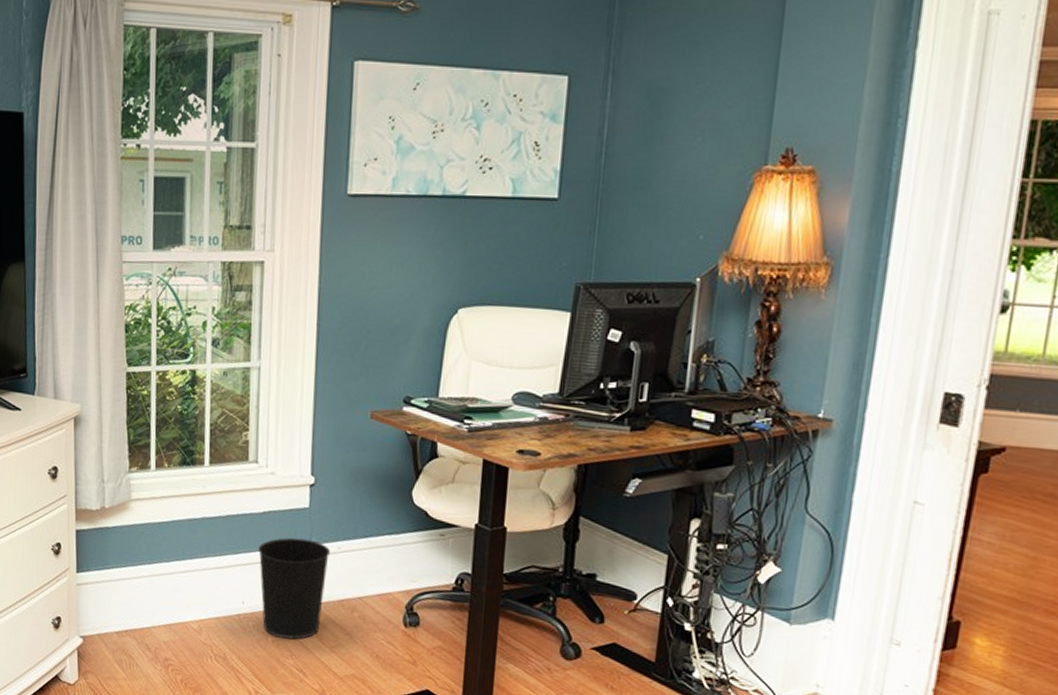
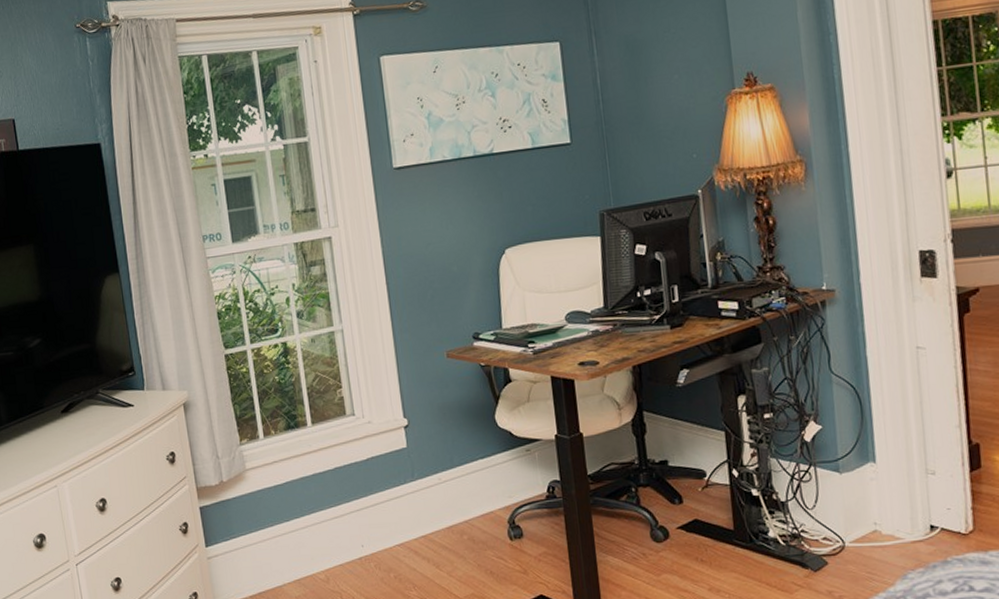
wastebasket: present [258,537,331,640] -> none [368,476,435,572]

